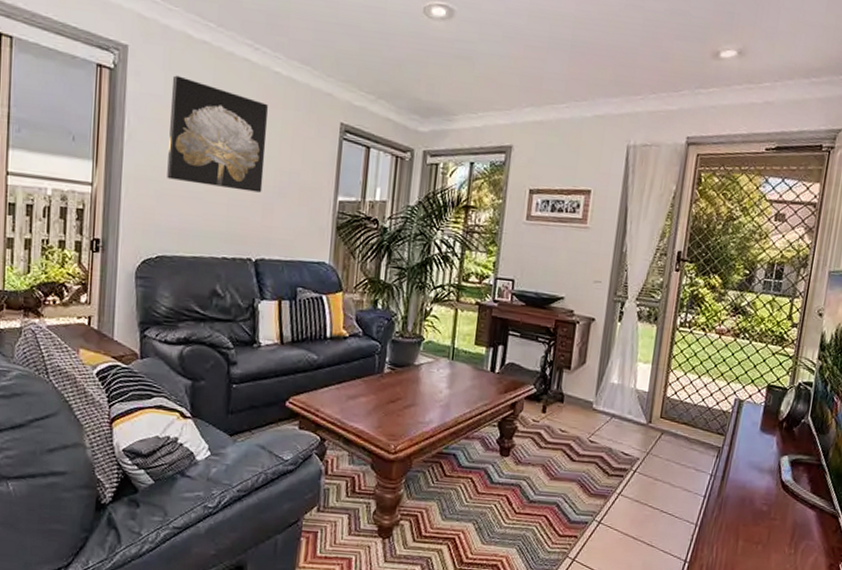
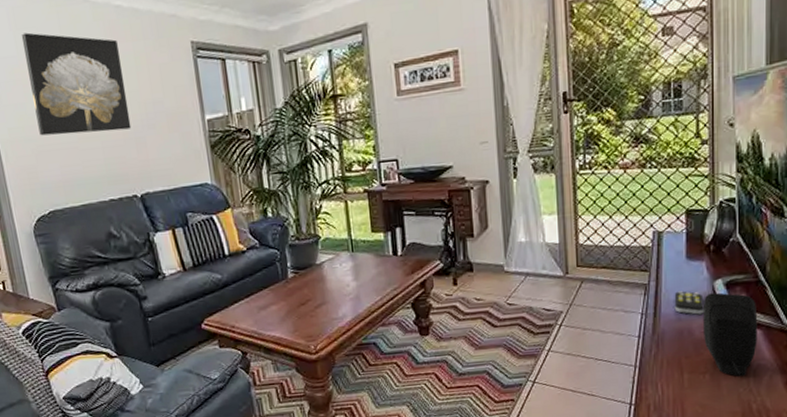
remote control: none [741,460,769,486] -> present [674,291,704,315]
speaker: none [762,468,815,553] -> present [702,292,758,376]

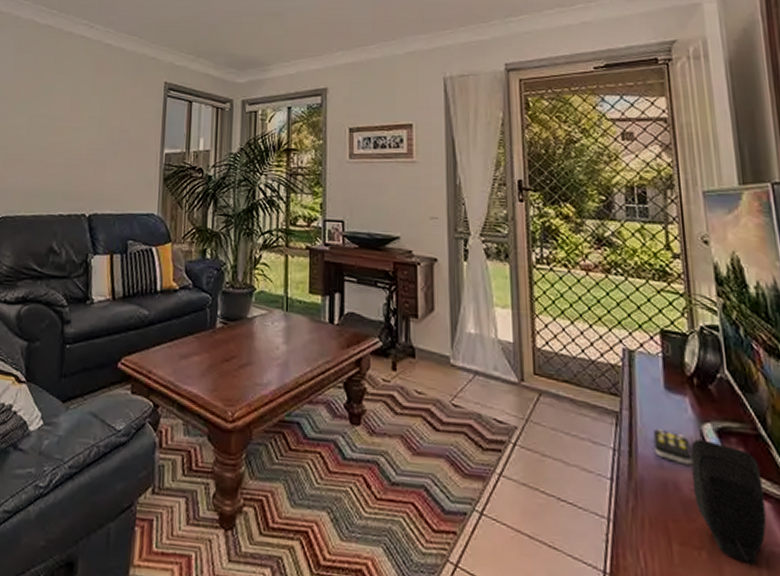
wall art: present [21,32,132,136] -> none [13,56,101,151]

